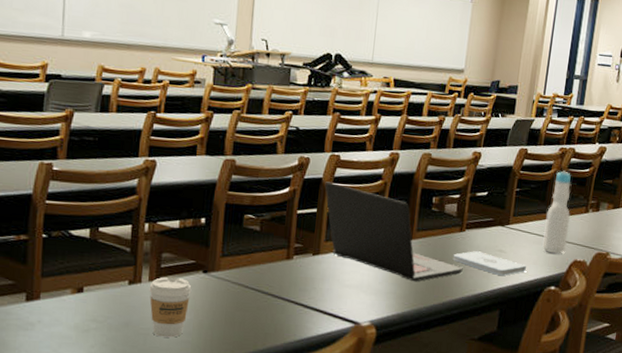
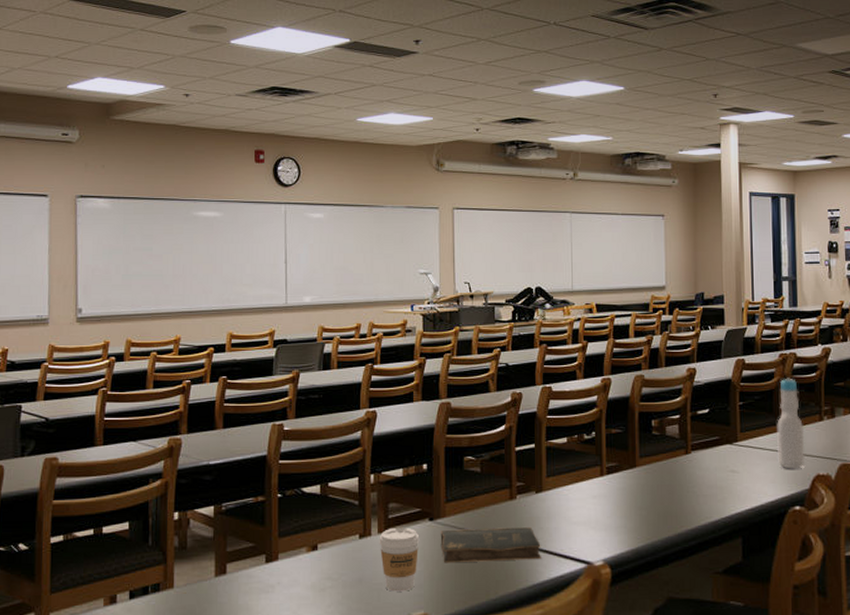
bible: none [212,283,312,317] -> present [440,527,541,563]
laptop: present [324,181,463,282] -> none [540,415,695,513]
notepad: present [452,251,526,276] -> none [682,474,764,498]

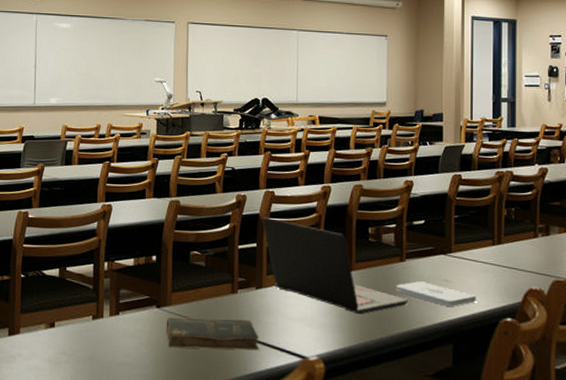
coffee cup: present [379,527,420,592] -> none [110,312,147,371]
laptop: none [540,415,695,513] -> present [262,217,408,315]
notepad: none [682,474,764,498] -> present [396,281,476,307]
bottle: present [777,378,805,469] -> none [491,194,519,283]

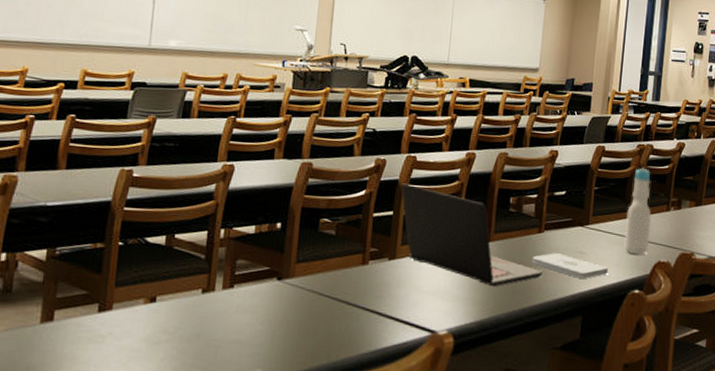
bible: present [166,317,259,351] -> none [286,290,388,326]
bottle: none [491,194,519,283] -> present [624,168,652,255]

